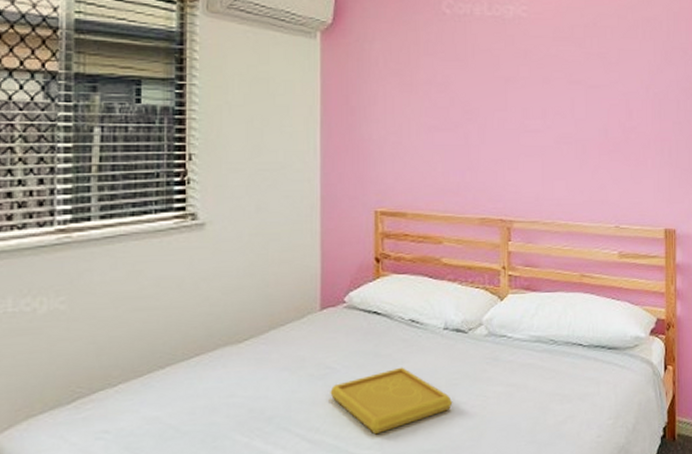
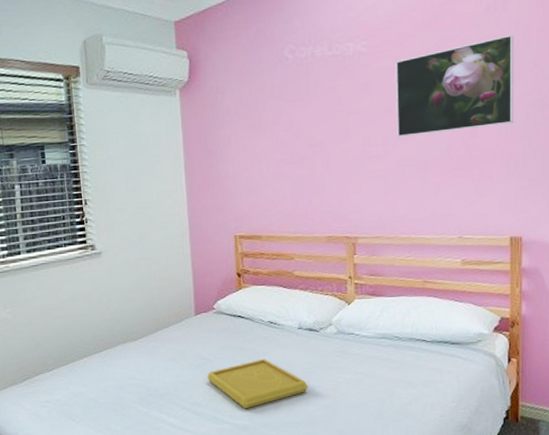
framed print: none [555,19,667,112] -> present [395,34,514,137]

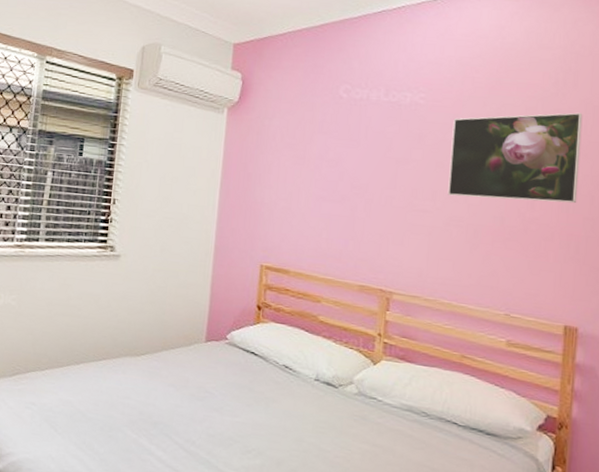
serving tray: present [207,358,309,409] -> none [207,405,318,460]

